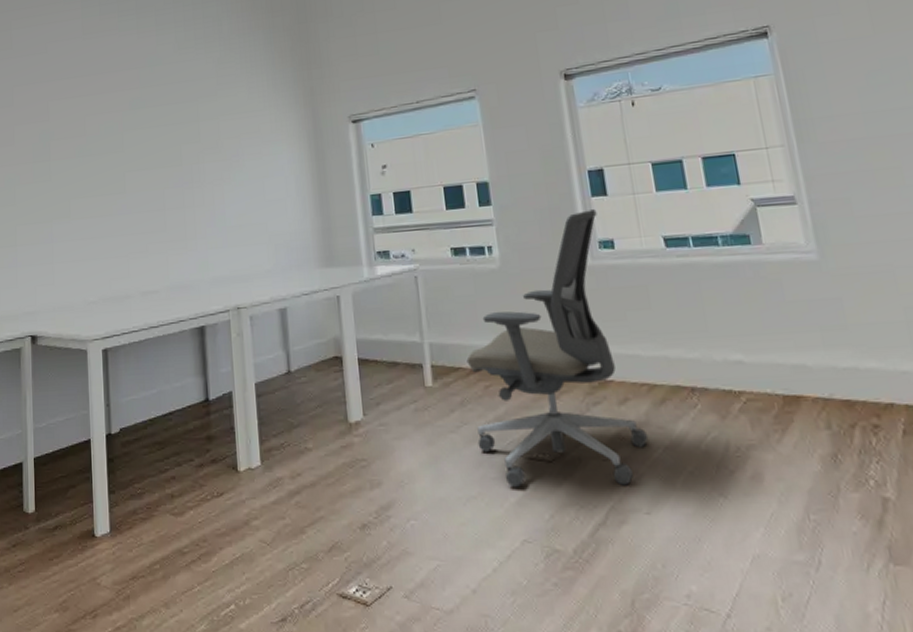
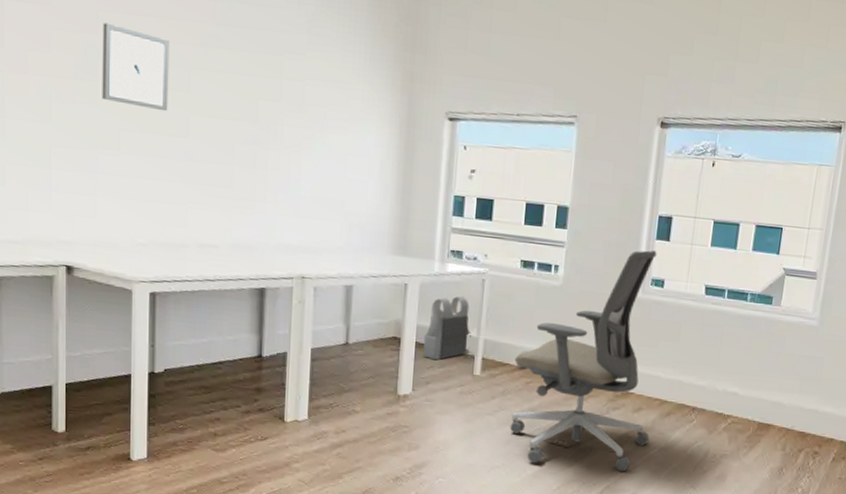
wall art: none [52,109,107,176] -> present [102,22,170,112]
body armor vest: none [365,298,416,376] -> present [423,296,471,361]

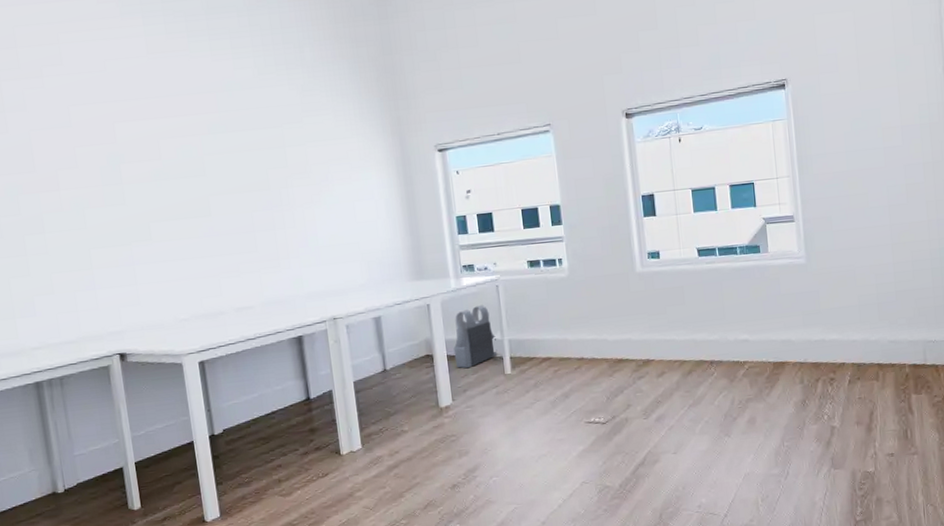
wall art: present [102,22,170,112] -> none [120,131,189,199]
office chair: present [510,250,657,472] -> none [539,227,678,445]

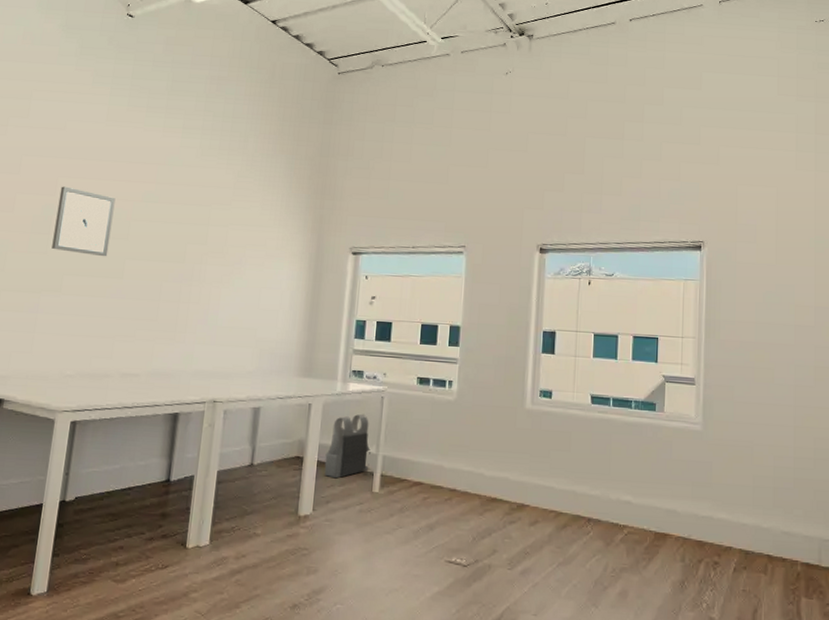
wall art: none [120,131,189,199] -> present [52,186,116,257]

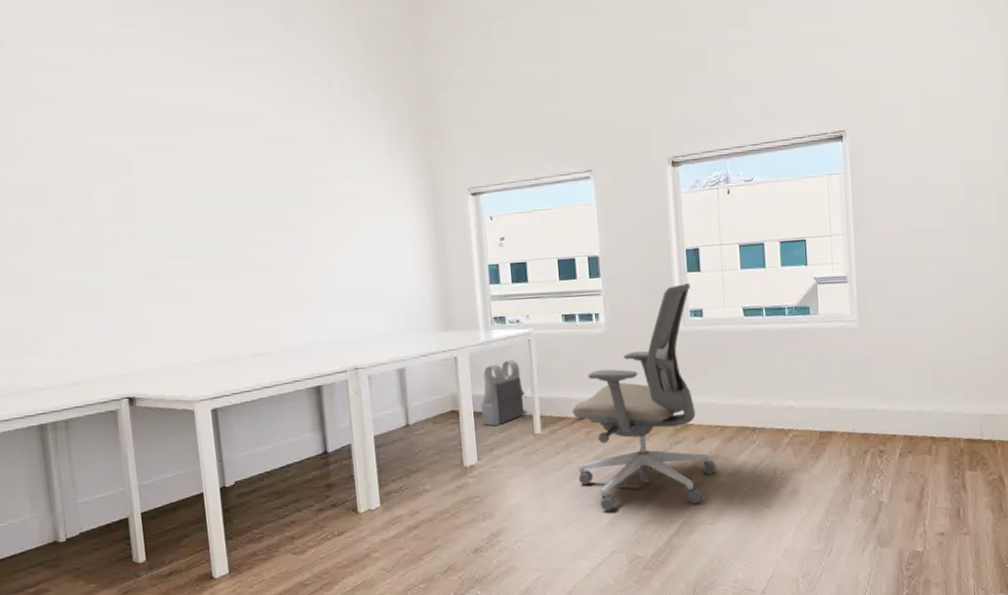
wall art: present [52,186,116,257] -> none [136,163,207,235]
office chair: none [408,363,548,591] -> present [572,283,717,512]

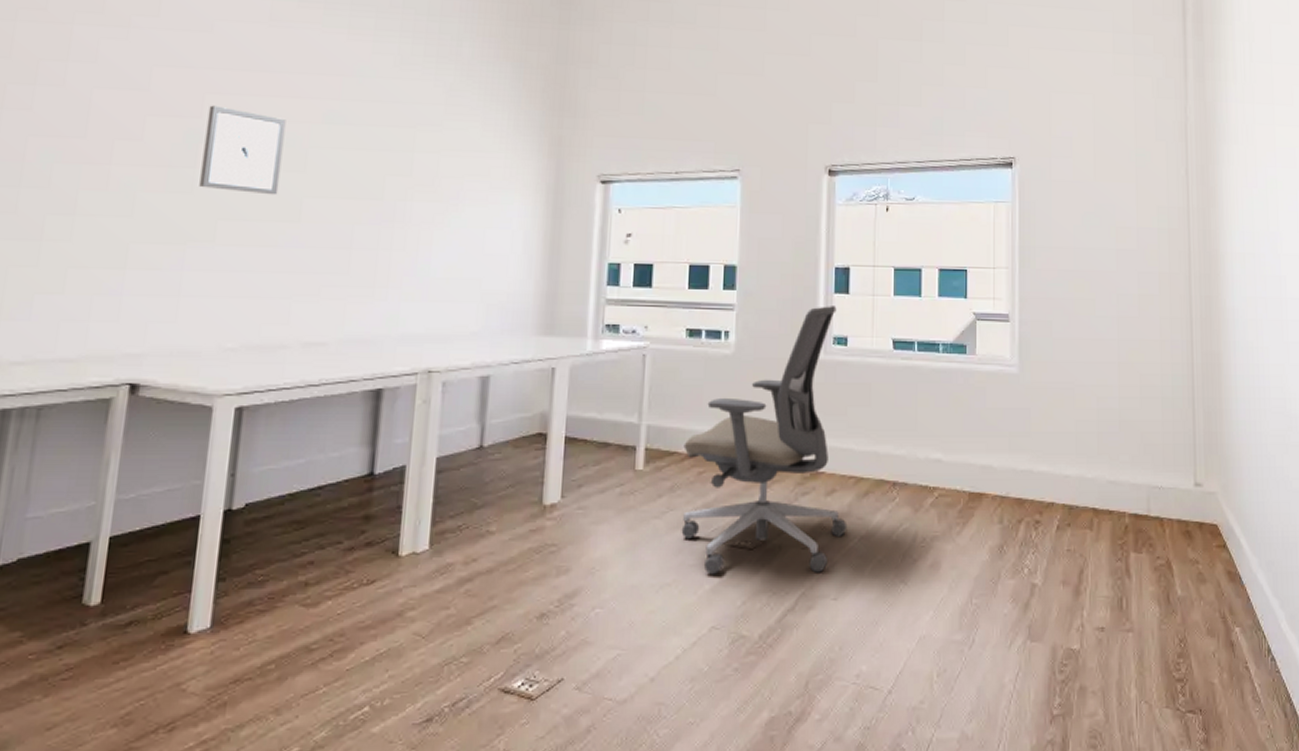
wall art: none [136,163,207,235] -> present [199,105,286,195]
body armor vest: present [480,359,527,427] -> none [574,376,631,457]

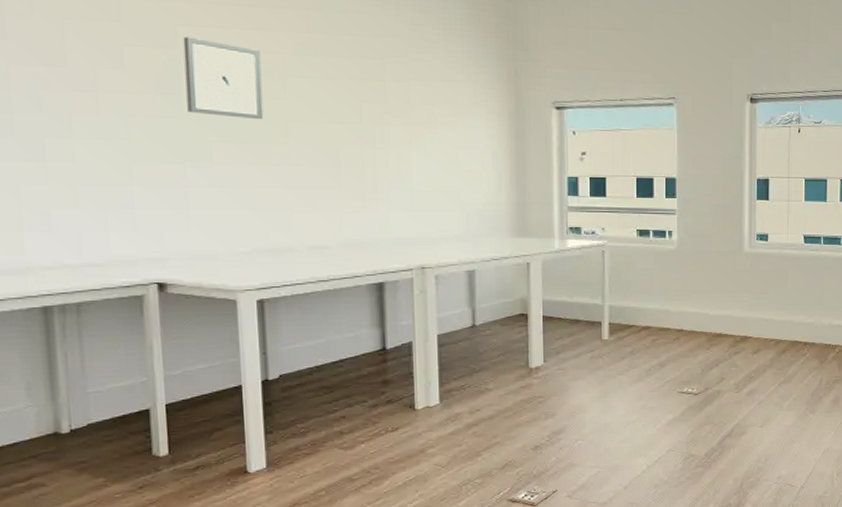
office chair: present [681,306,848,575] -> none [640,210,770,414]

